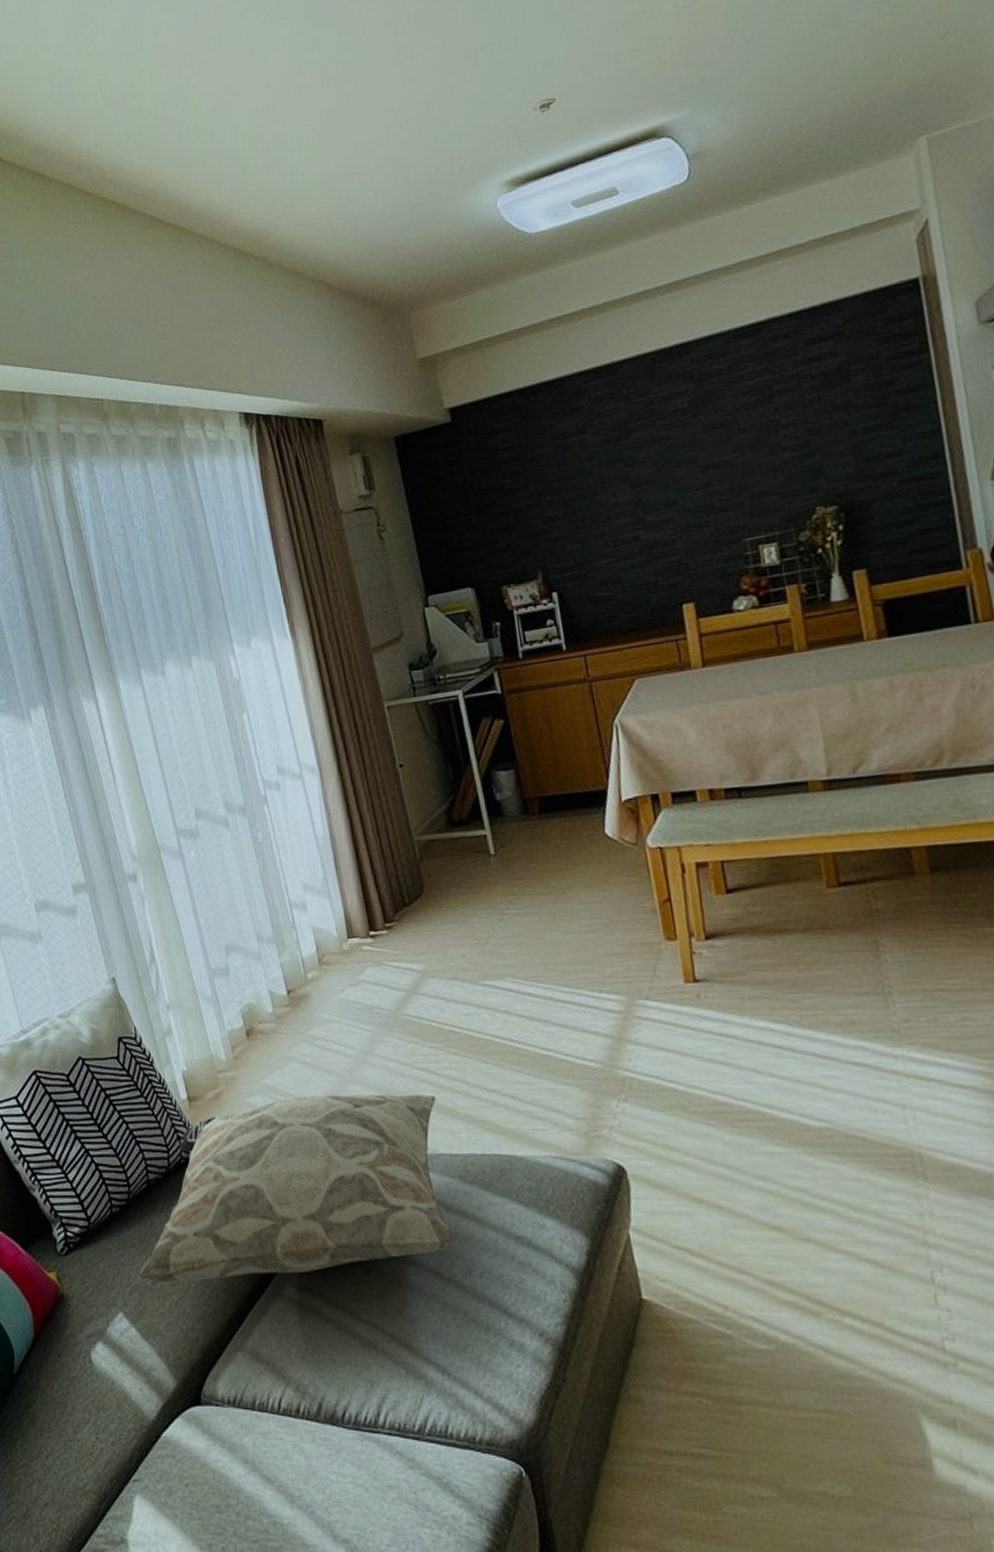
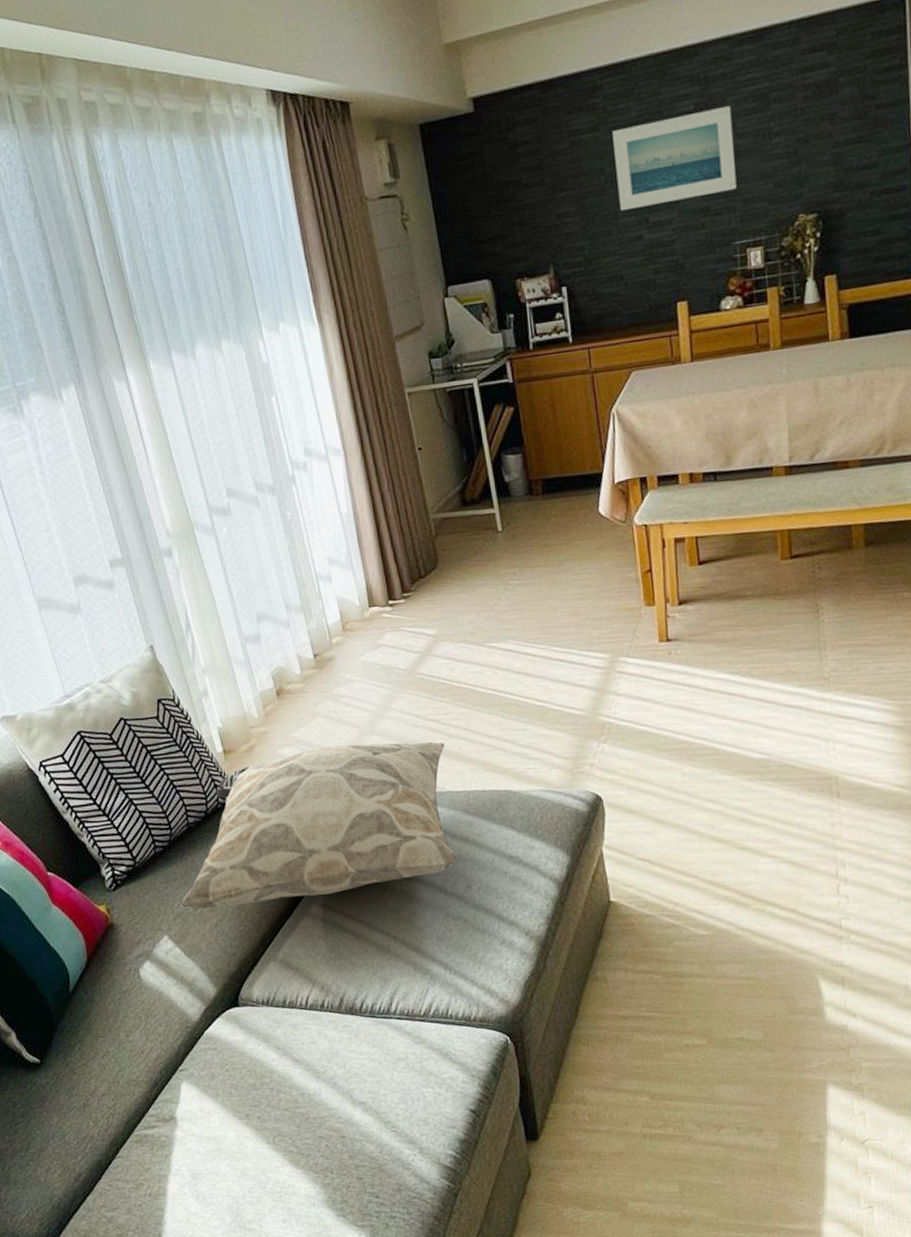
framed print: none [600,401,743,512] -> present [612,106,737,210]

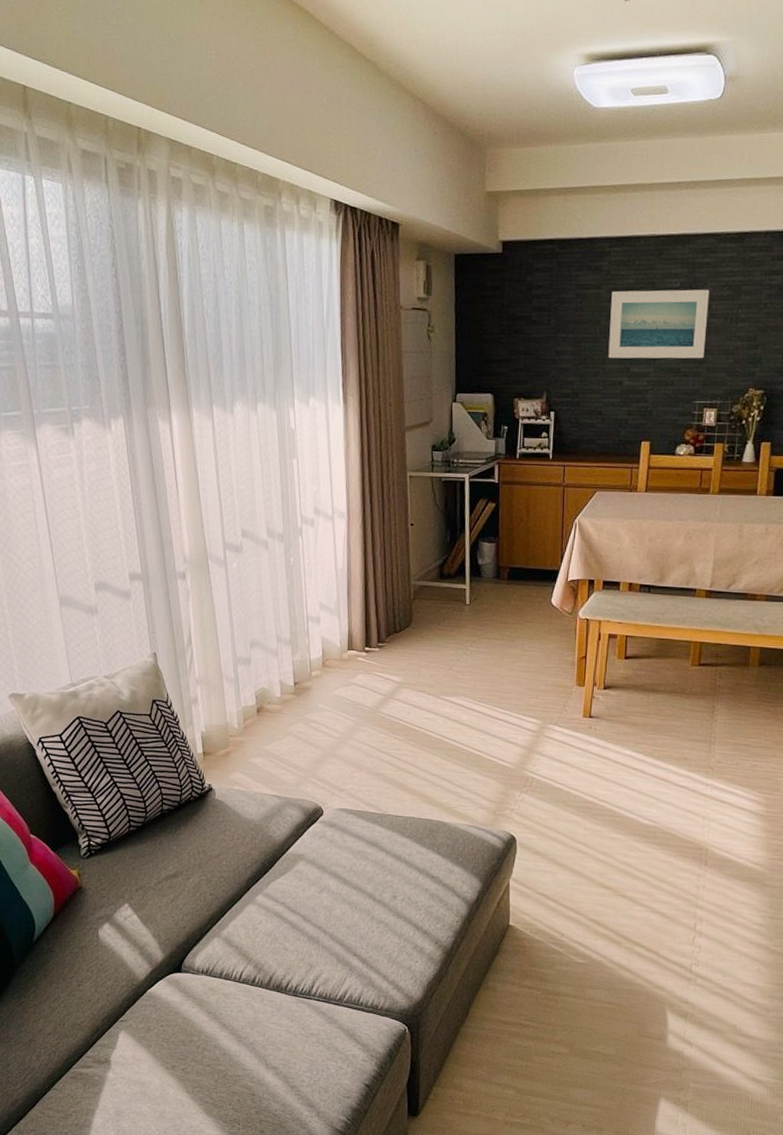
decorative pillow: present [180,741,457,910] -> none [144,761,393,887]

